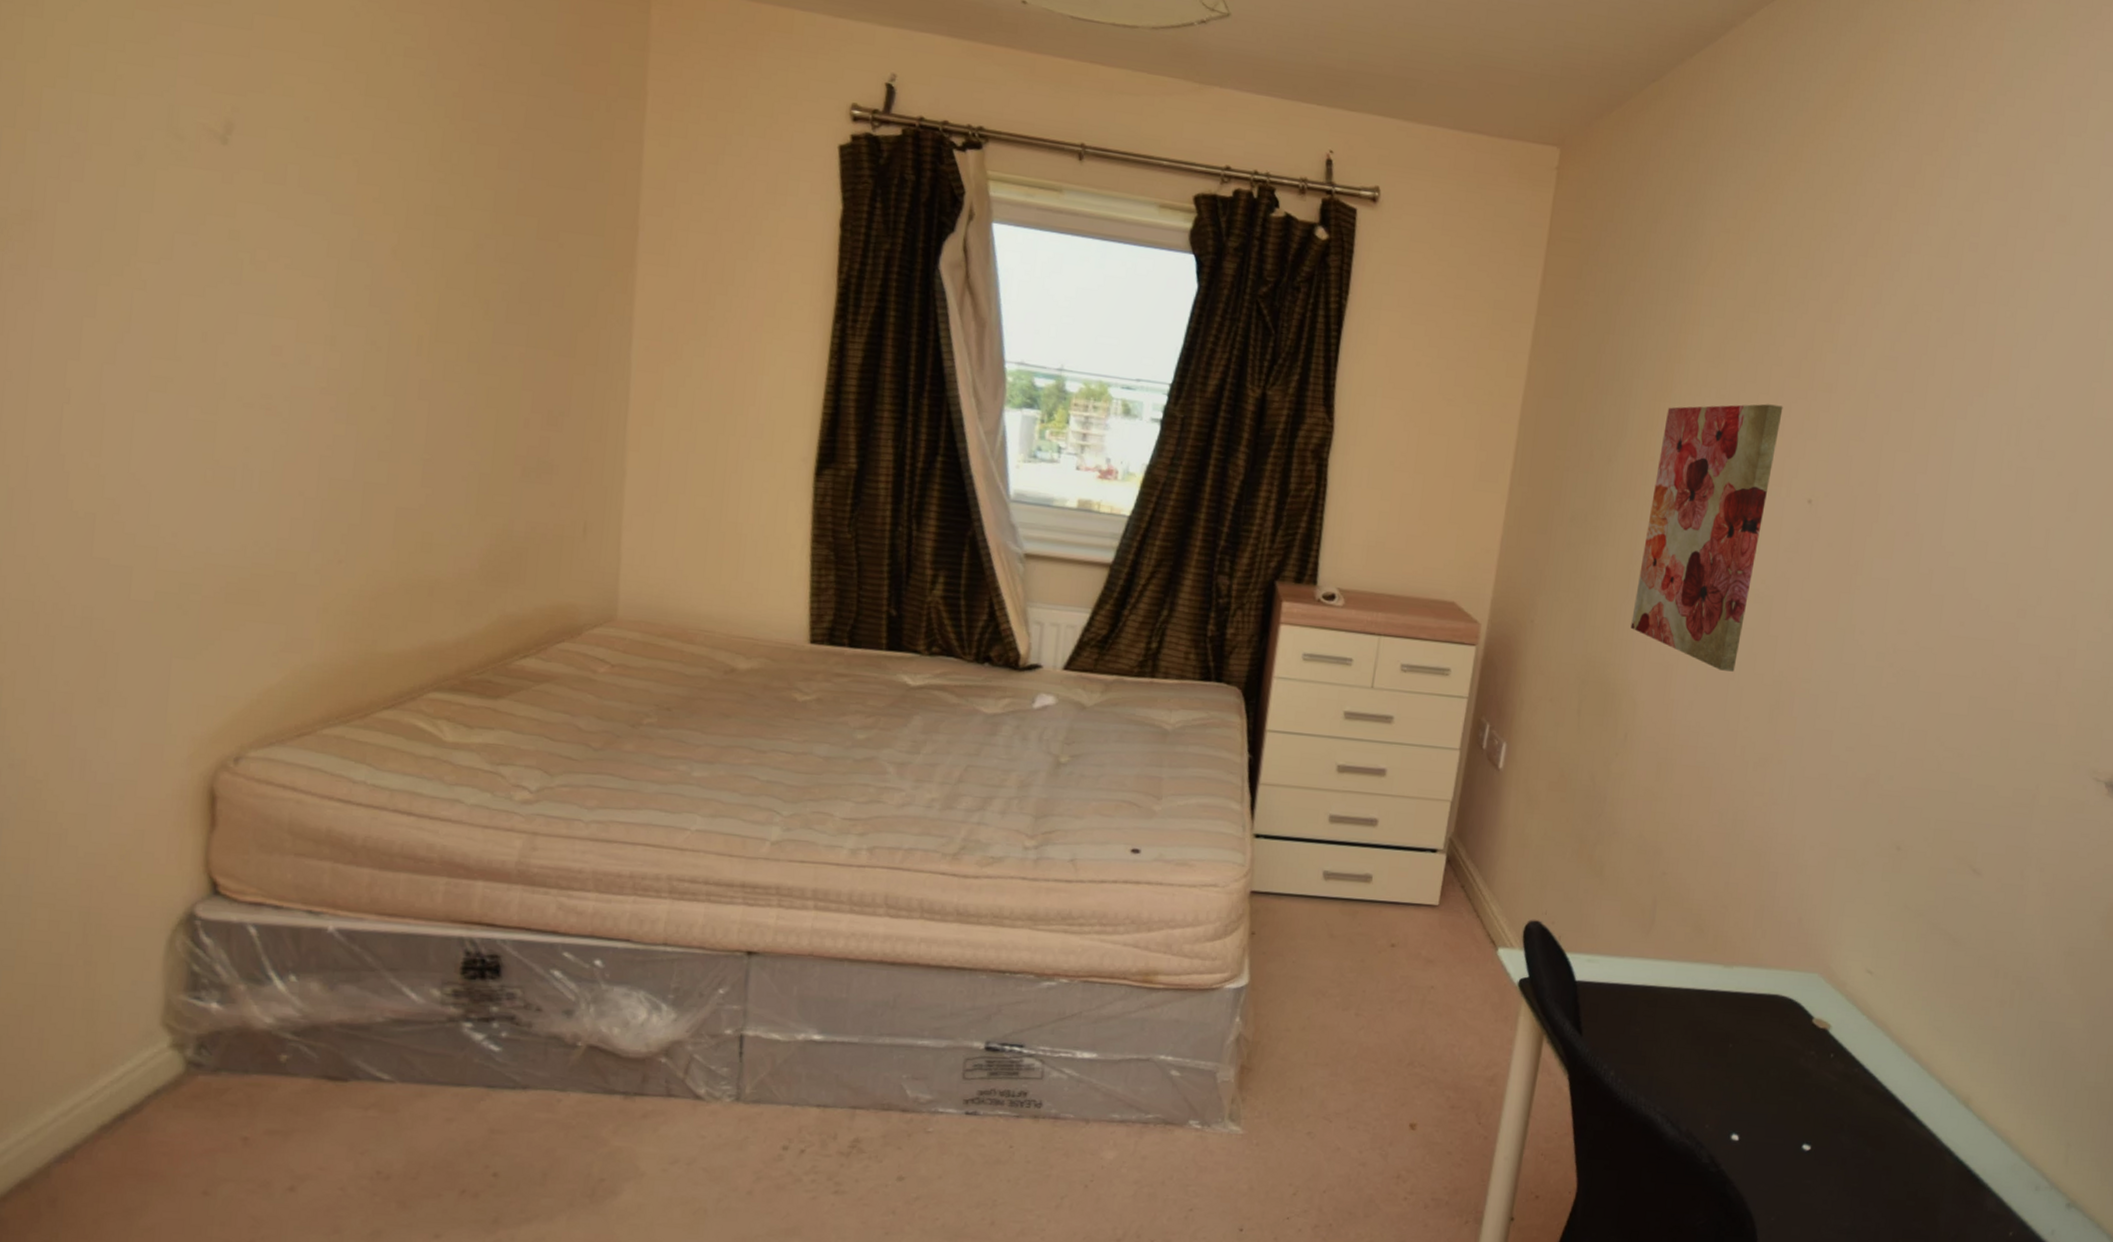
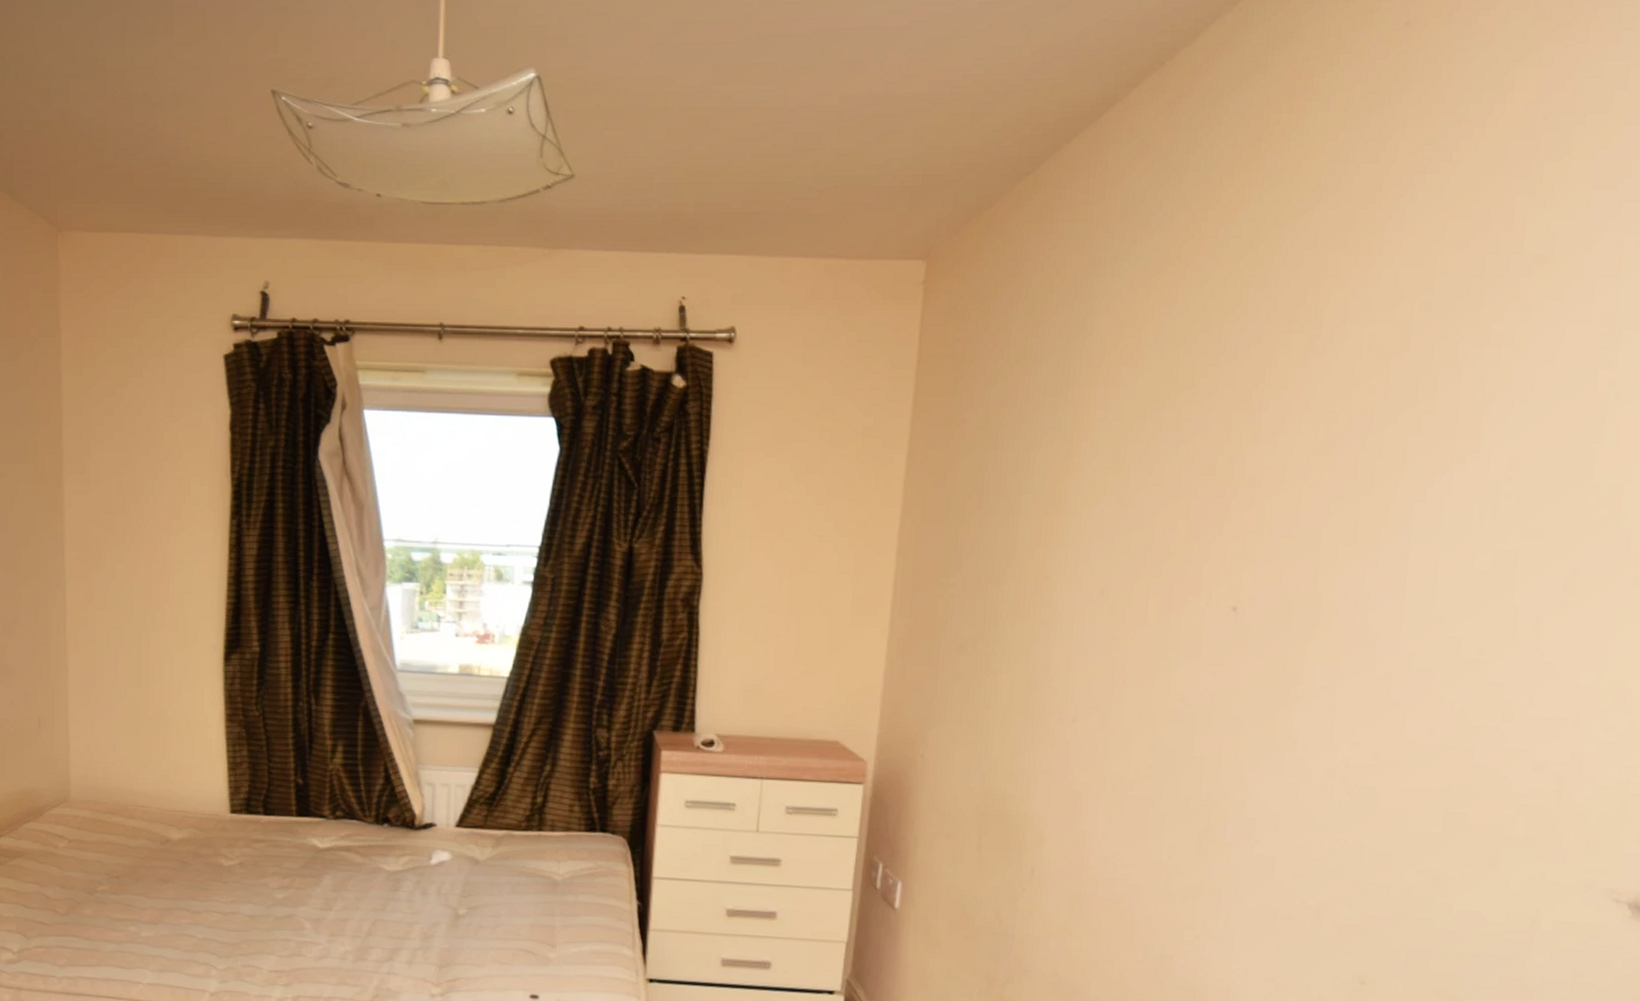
wall art: present [1631,404,1783,672] -> none [1032,507,1197,798]

